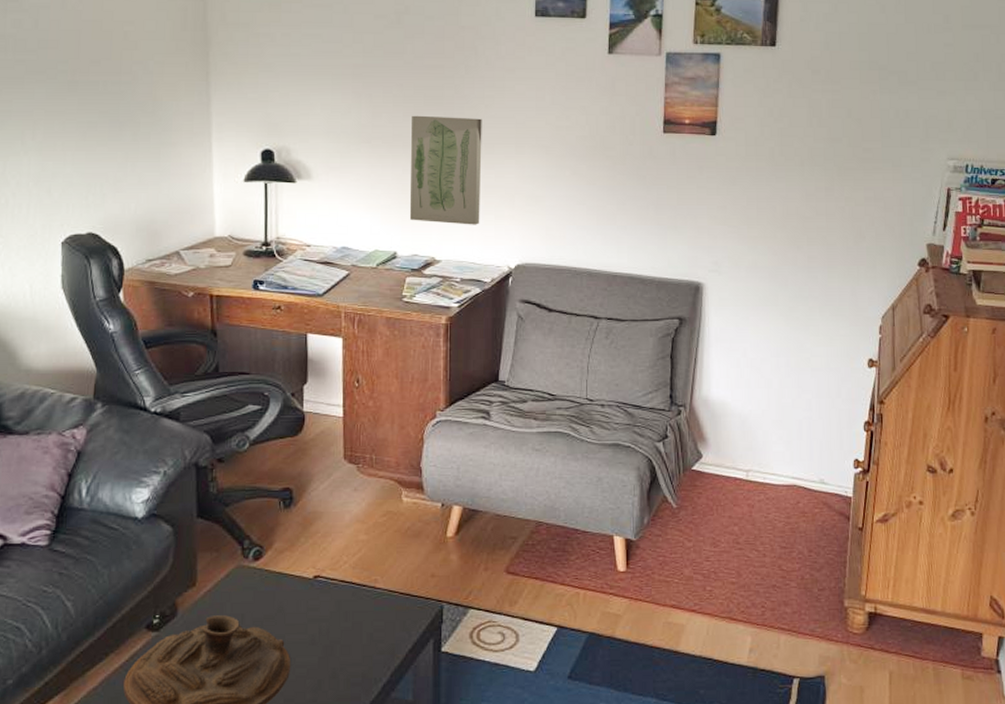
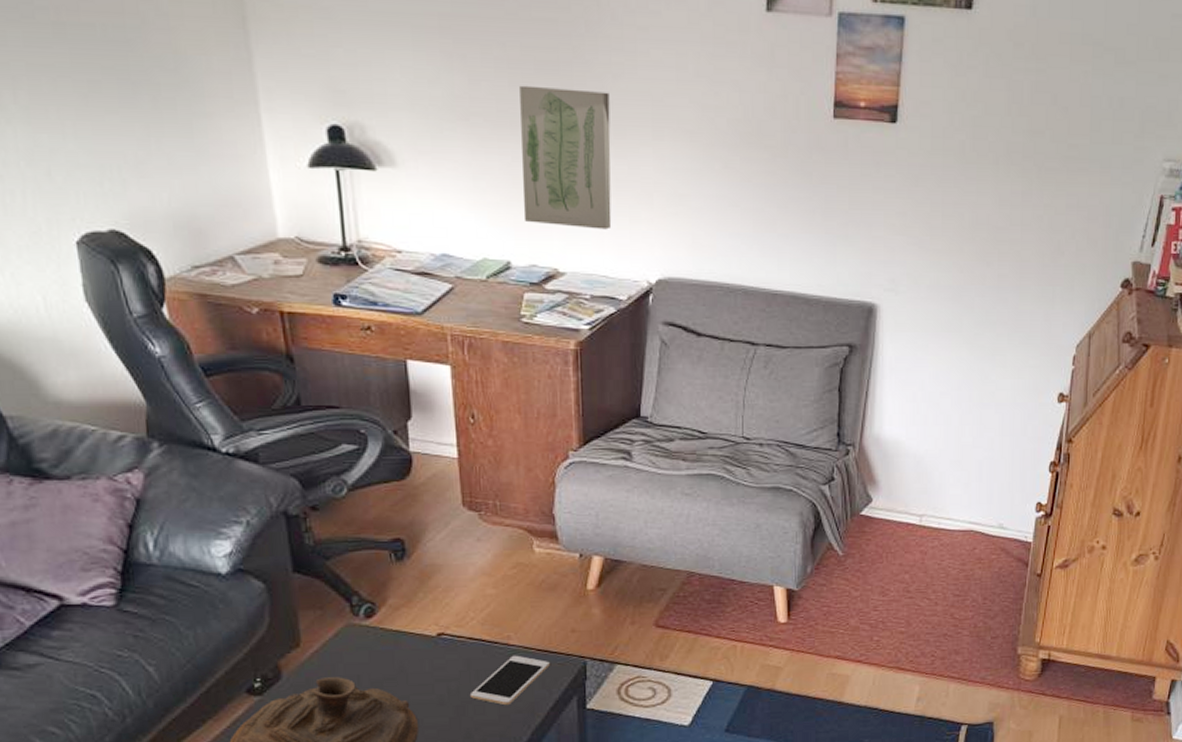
cell phone: none [338,598,410,647] -> present [469,655,550,706]

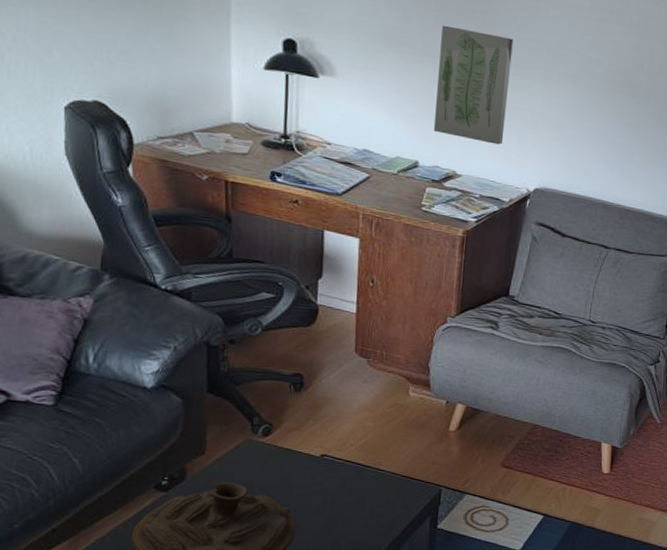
cell phone: present [469,655,550,706] -> none [341,478,411,520]

